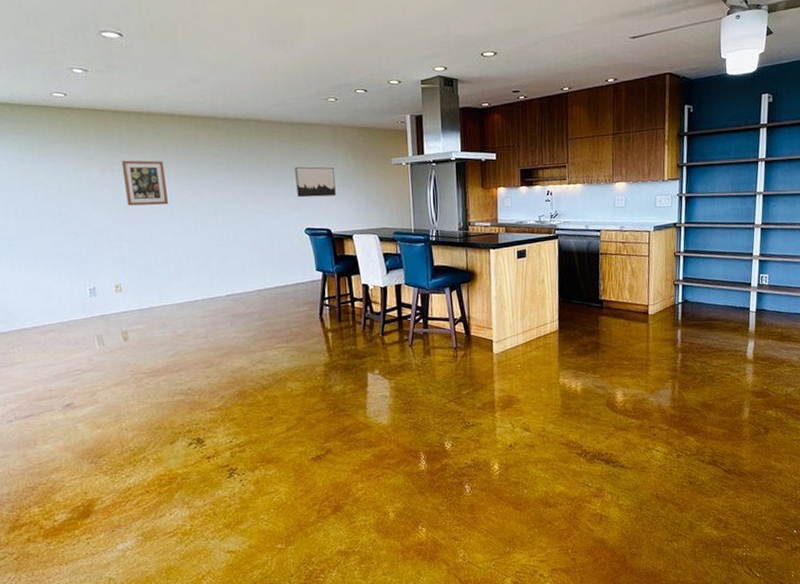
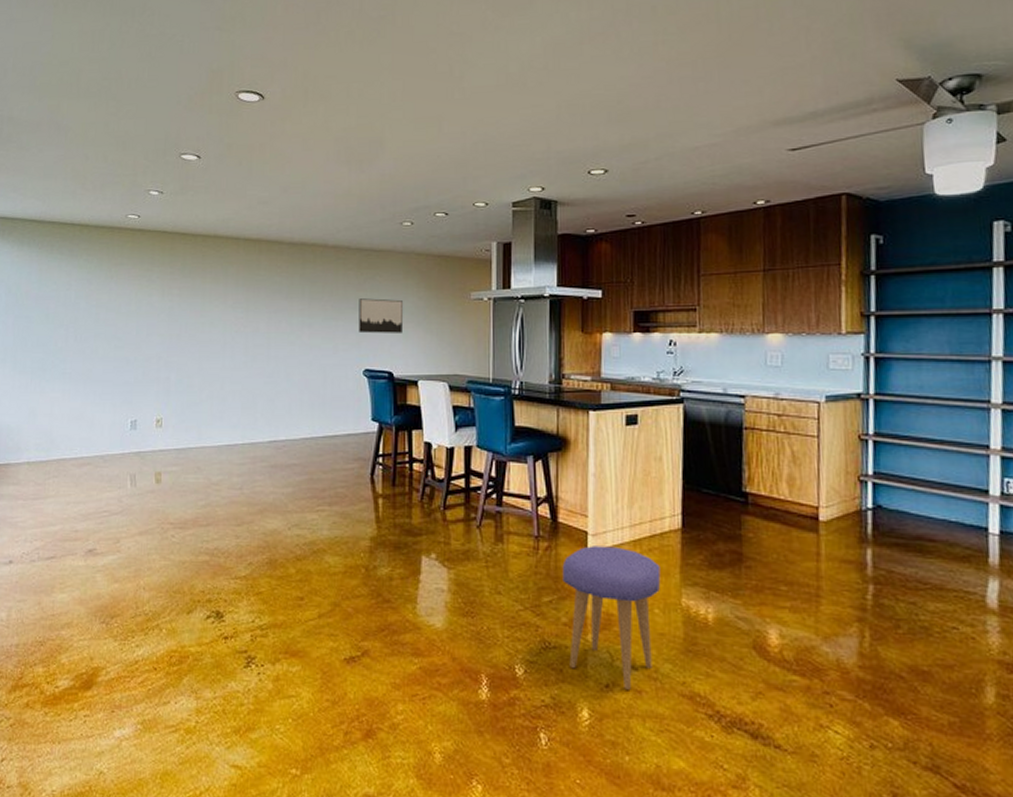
wall art: present [121,160,168,206] -> none [181,284,222,335]
stool: none [475,348,545,446] -> present [562,546,661,690]

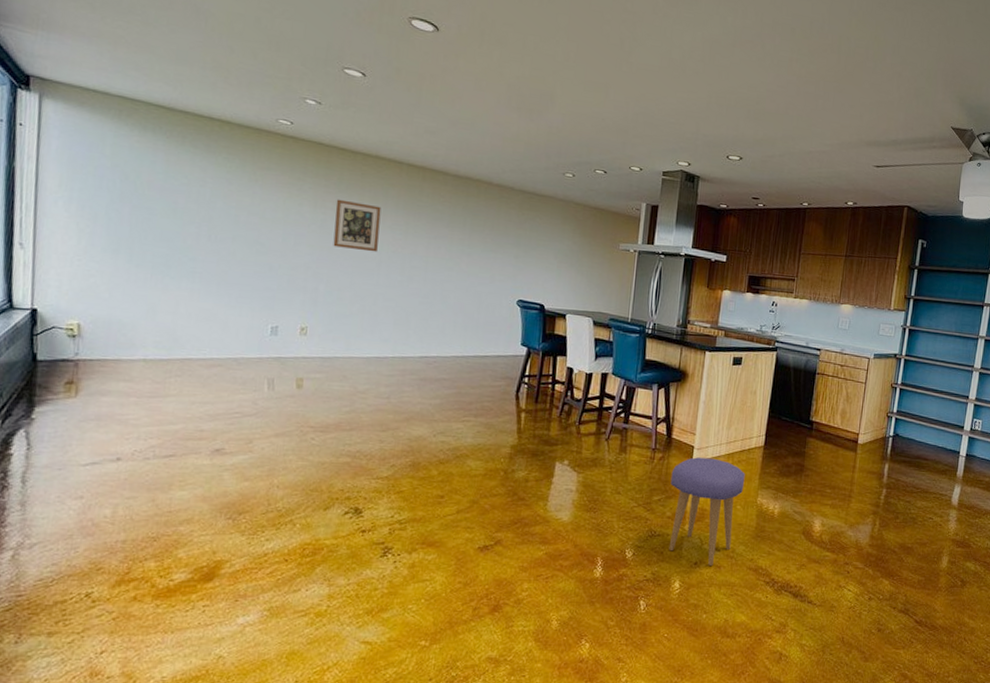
wall art: none [181,284,222,335] -> present [333,199,382,252]
wall art: present [359,298,404,334] -> none [515,236,560,271]

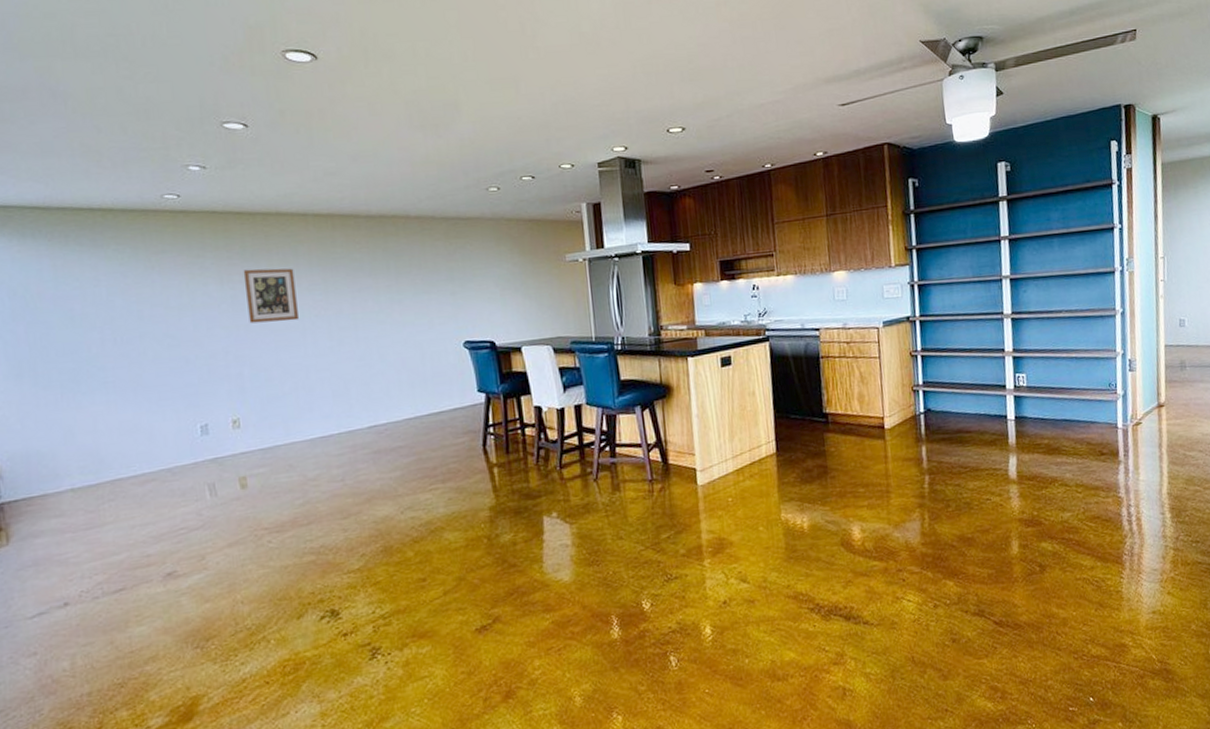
stool: present [669,457,745,566] -> none [676,477,763,602]

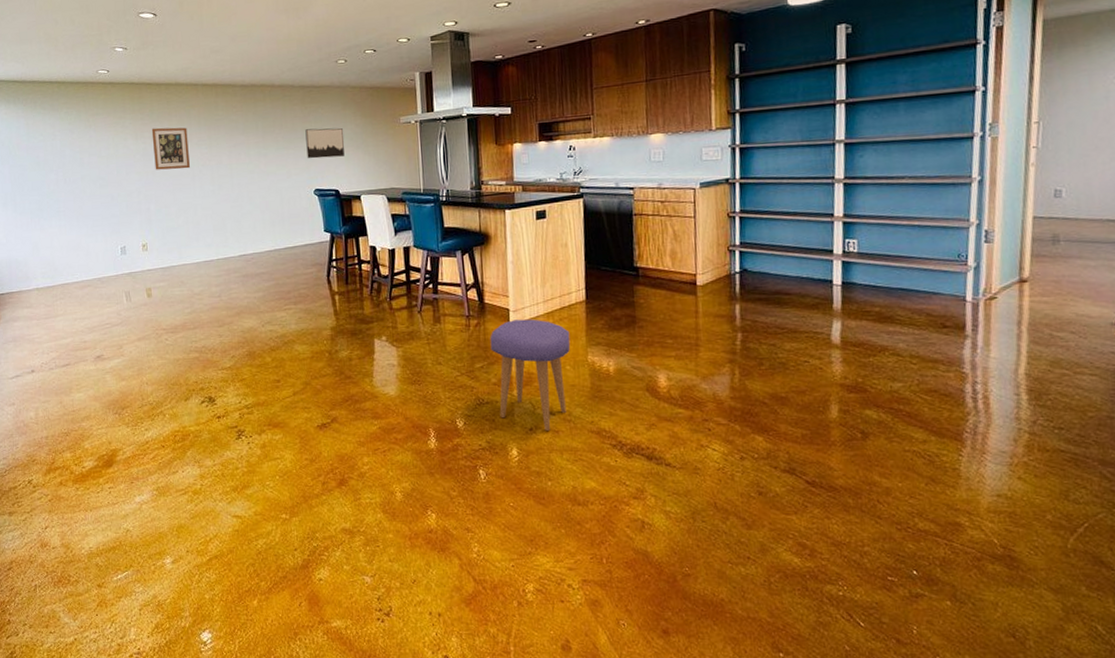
wall art: none [450,267,500,305] -> present [305,128,344,159]
stool: none [676,477,763,602] -> present [490,319,571,431]

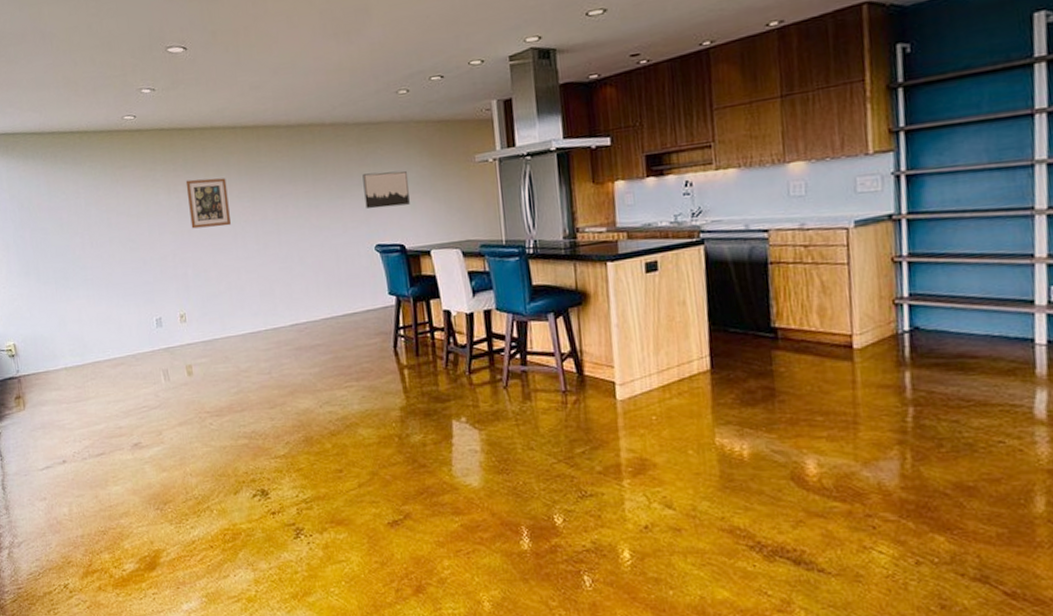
stool: present [490,319,571,431] -> none [592,393,693,529]

